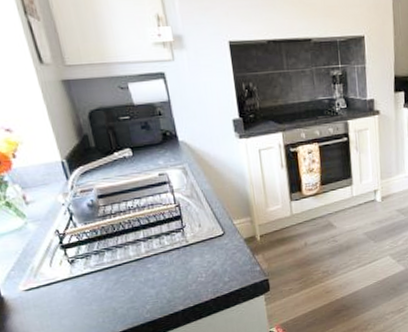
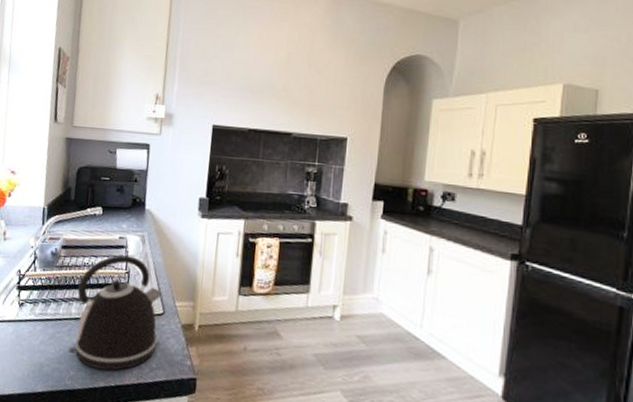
kettle: none [129,189,225,298] -> present [68,255,163,371]

